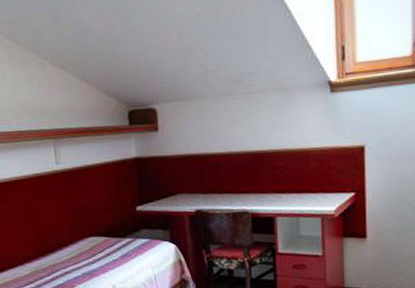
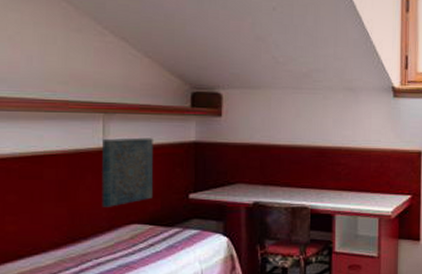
wall art: none [55,157,104,224] -> present [101,137,153,207]

